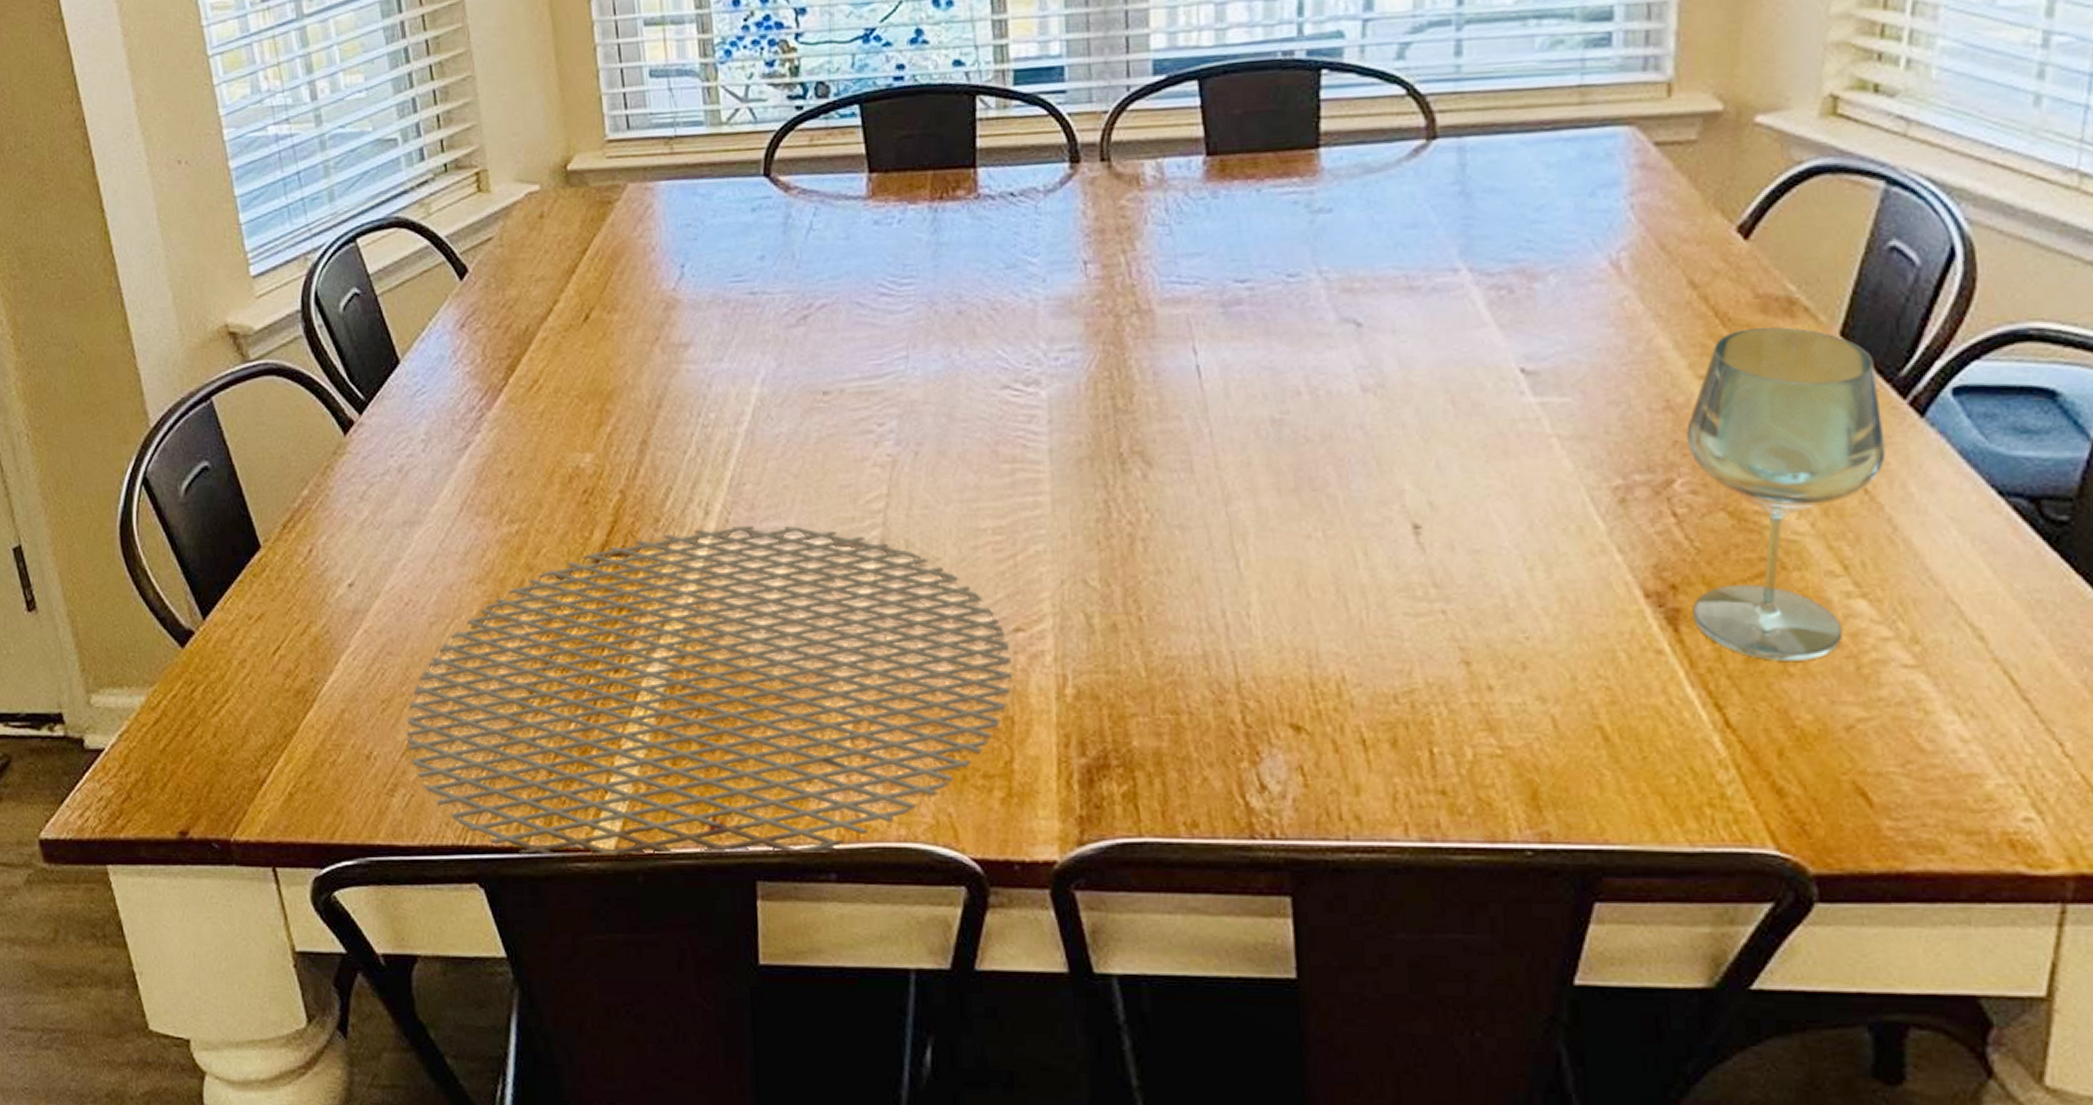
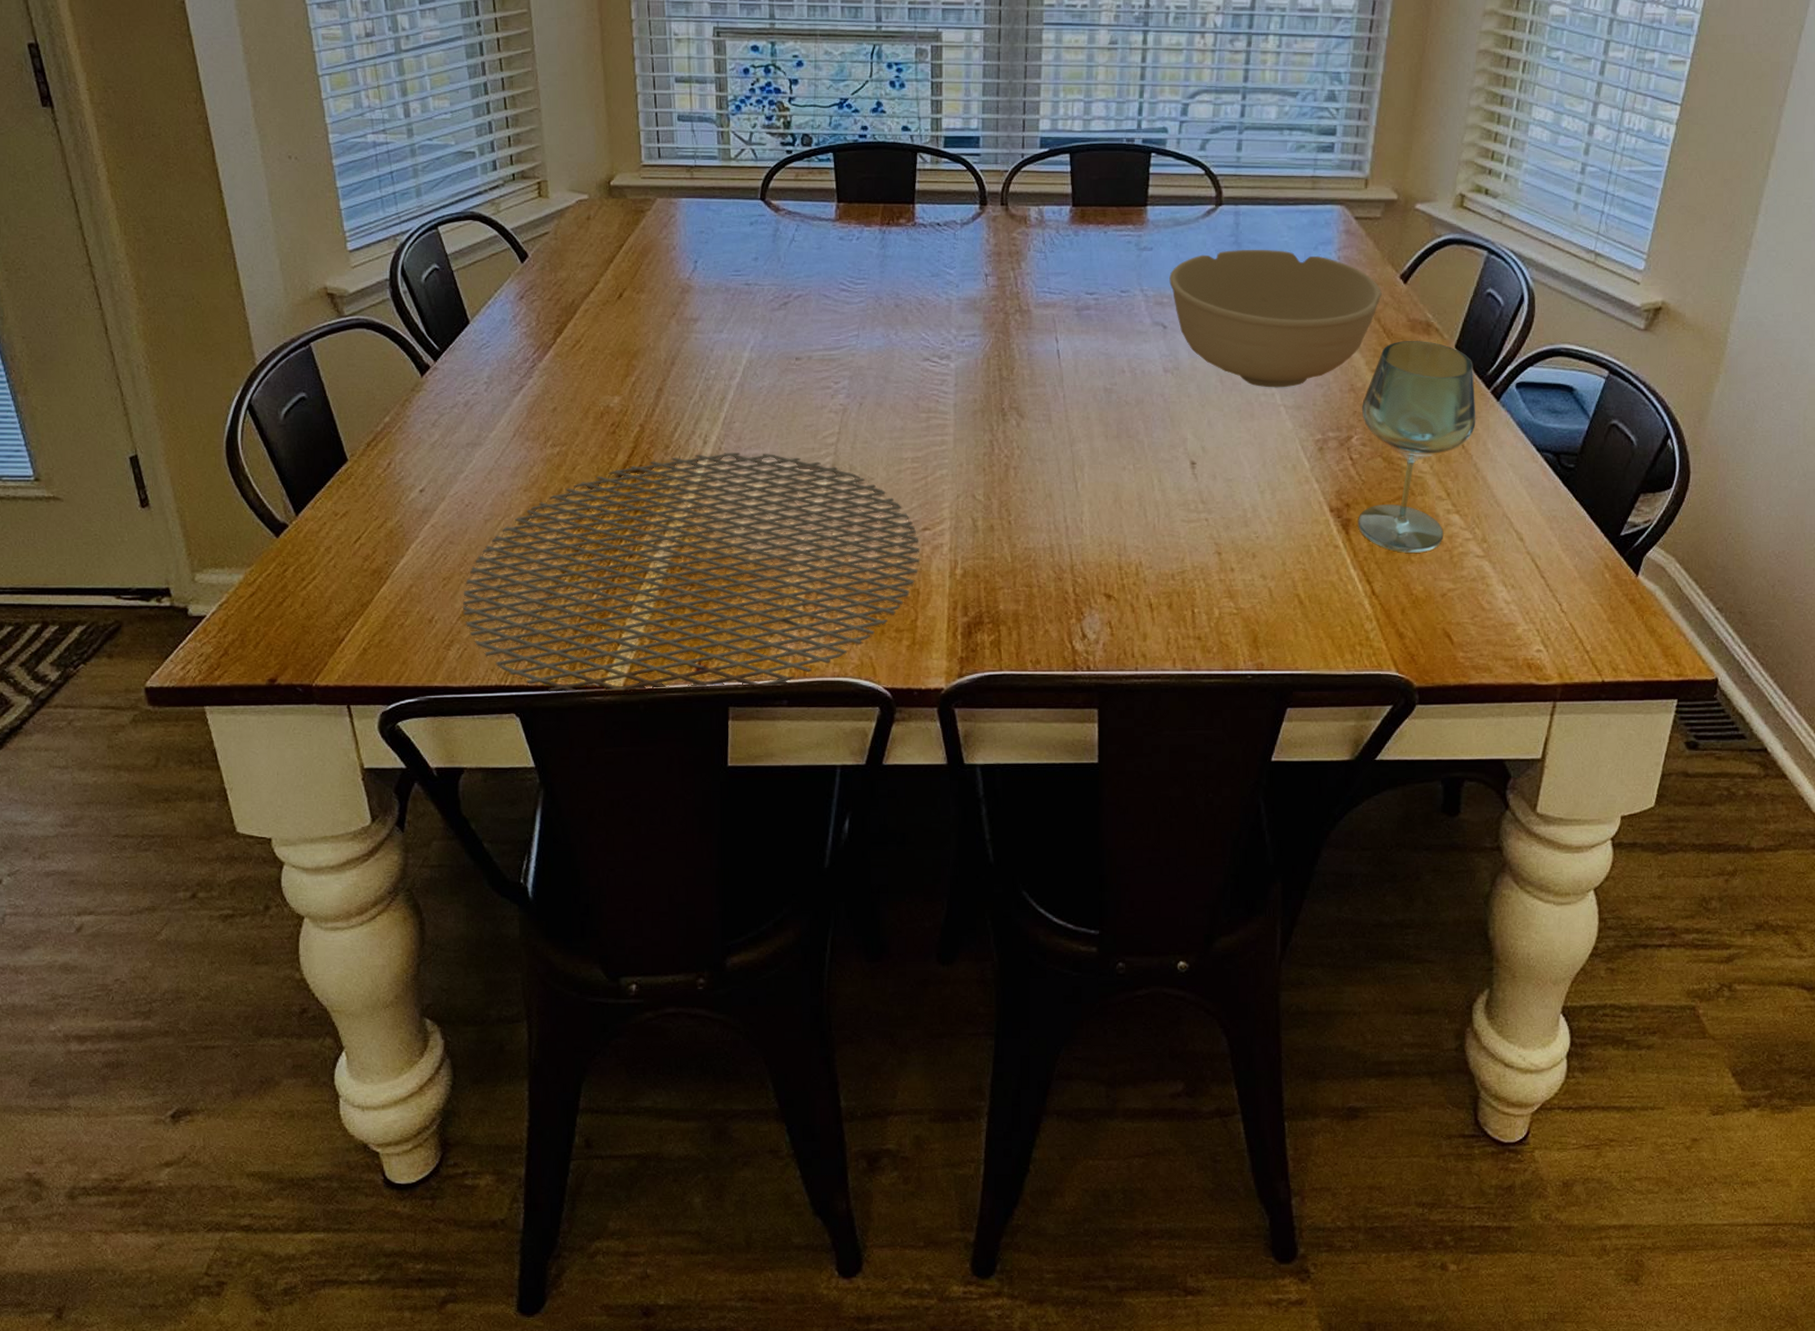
bowl: none [1361,200,1708,410] -> present [1169,249,1382,388]

